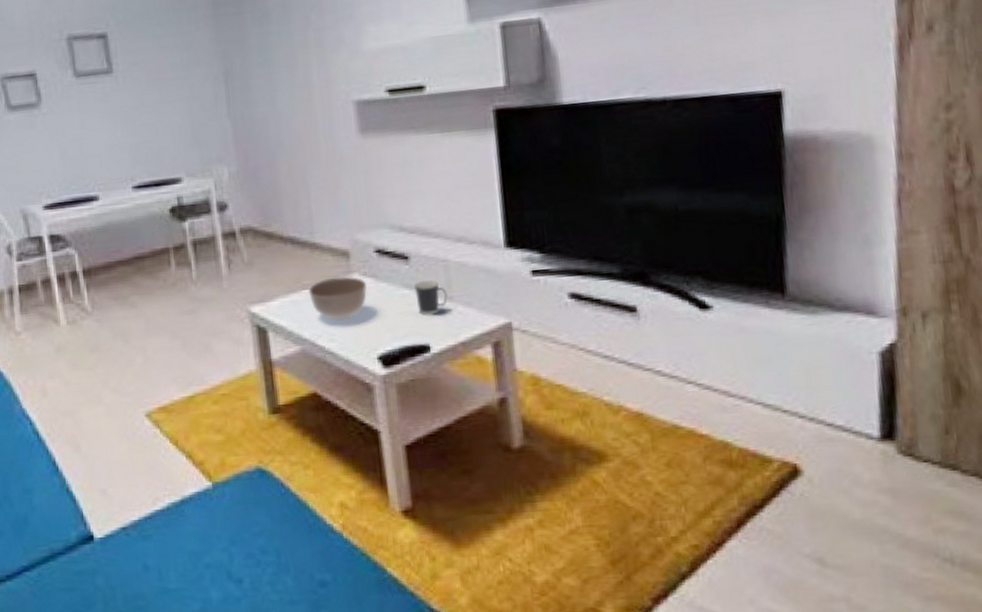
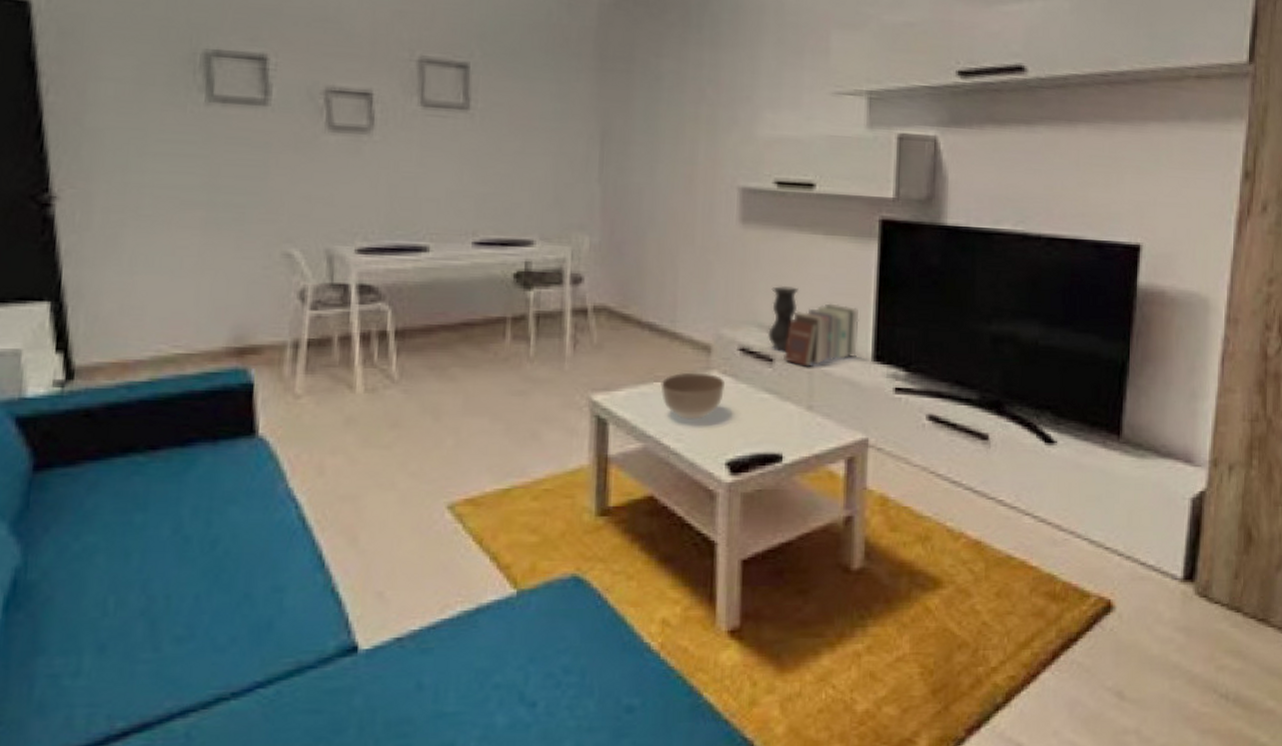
vase: none [397,186,425,249] -> present [767,286,799,352]
mug: present [414,279,448,315] -> none [775,385,808,423]
books: none [416,196,488,260] -> present [782,303,859,367]

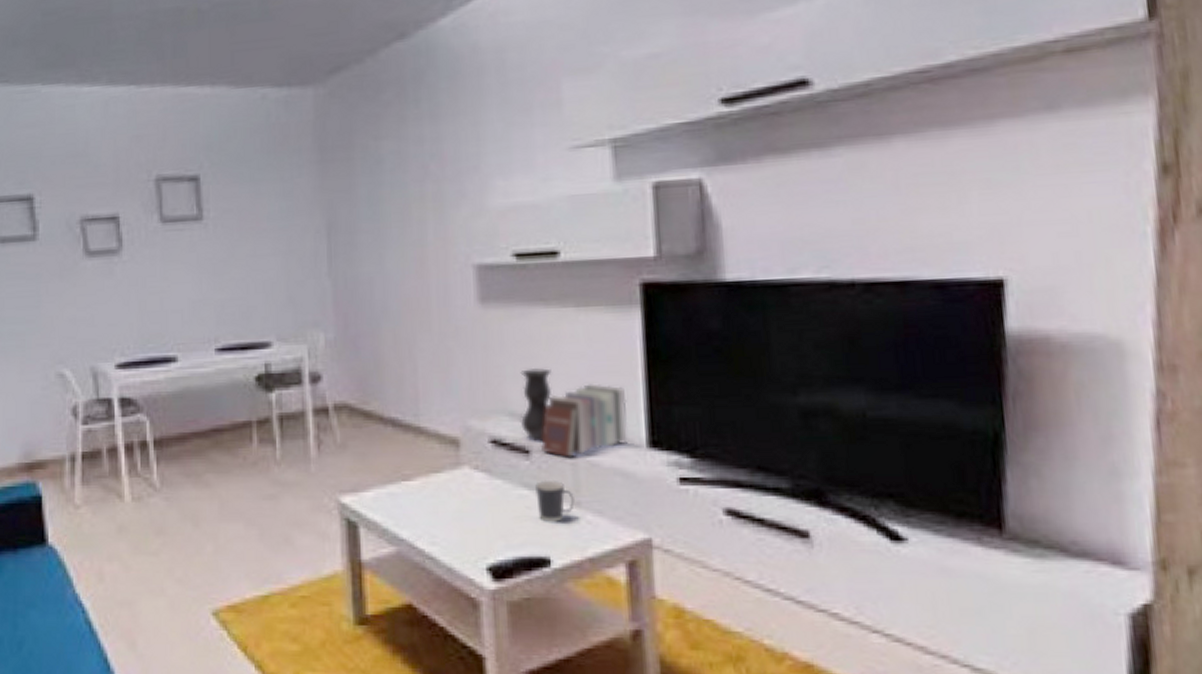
bowl: present [660,372,726,420] -> none [409,468,479,521]
mug: none [775,385,808,423] -> present [535,479,575,522]

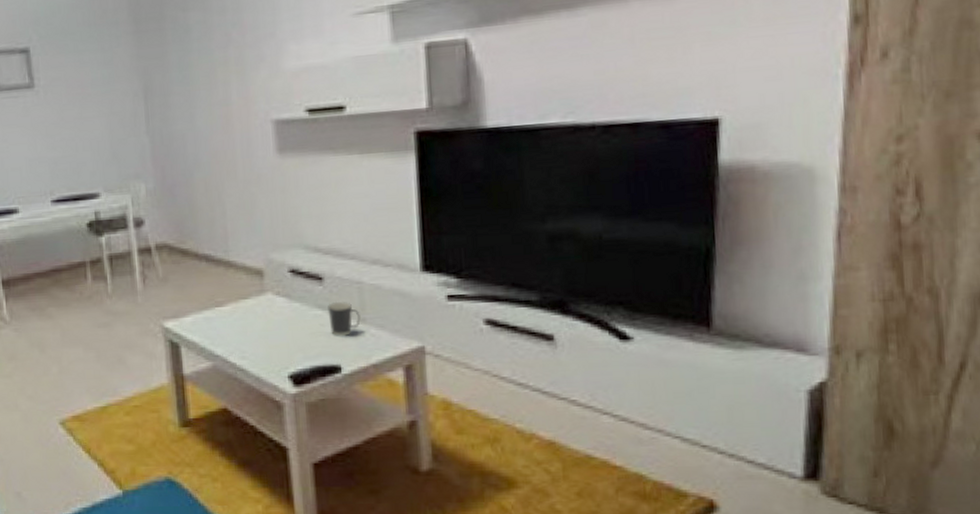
vase: present [520,368,553,442] -> none [313,207,341,270]
books: present [539,383,627,457] -> none [331,219,404,282]

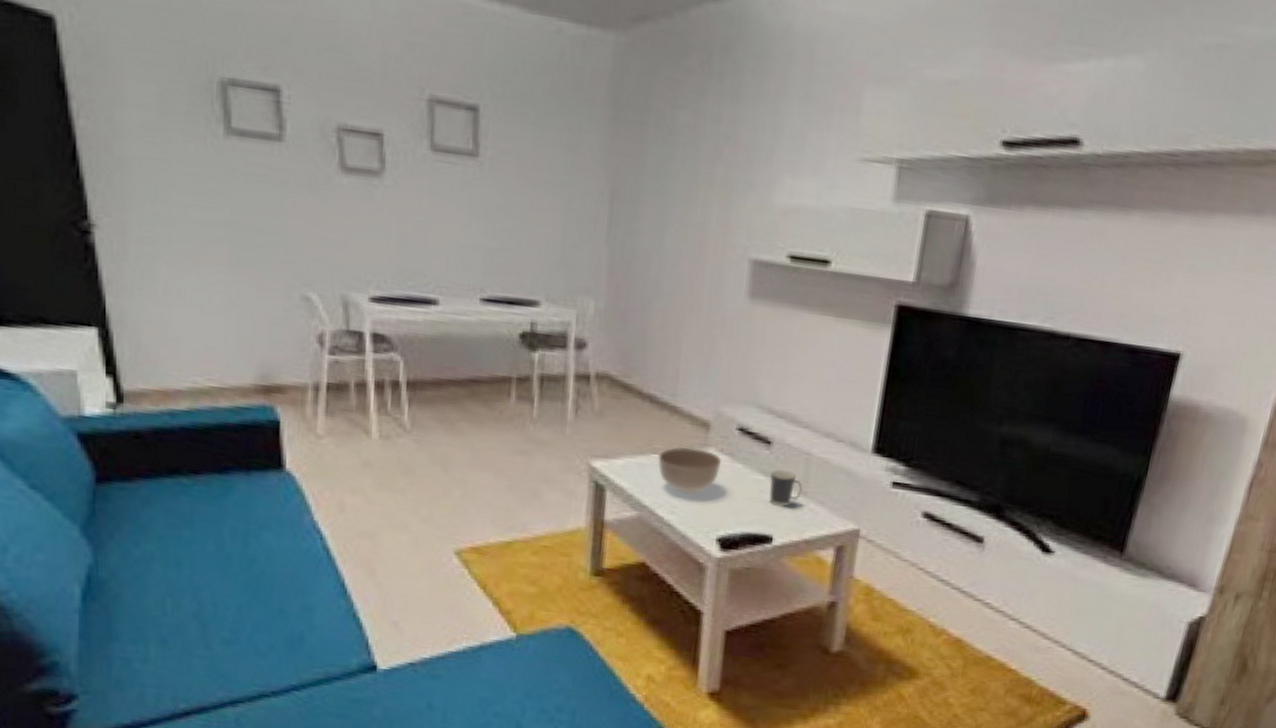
bowl: none [221,295,280,339] -> present [657,447,722,495]

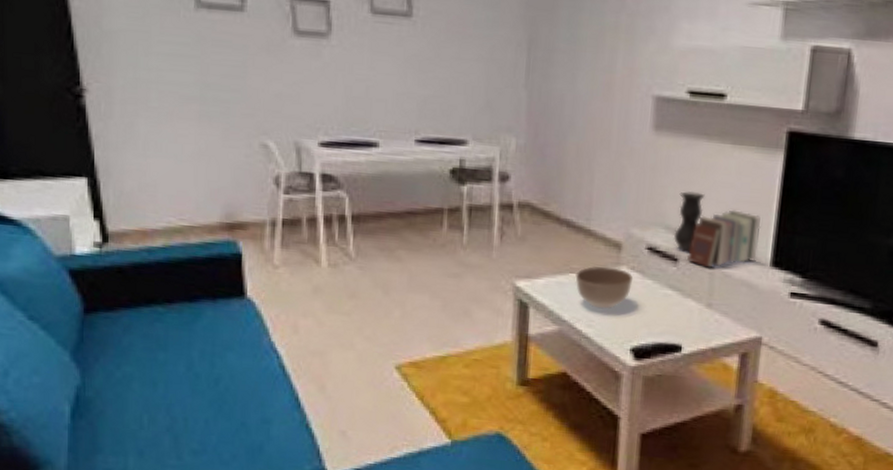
vase: none [766,367,803,436] -> present [673,191,705,253]
mug: present [769,469,803,507] -> none [677,283,708,318]
books: none [780,389,863,453] -> present [686,210,761,268]

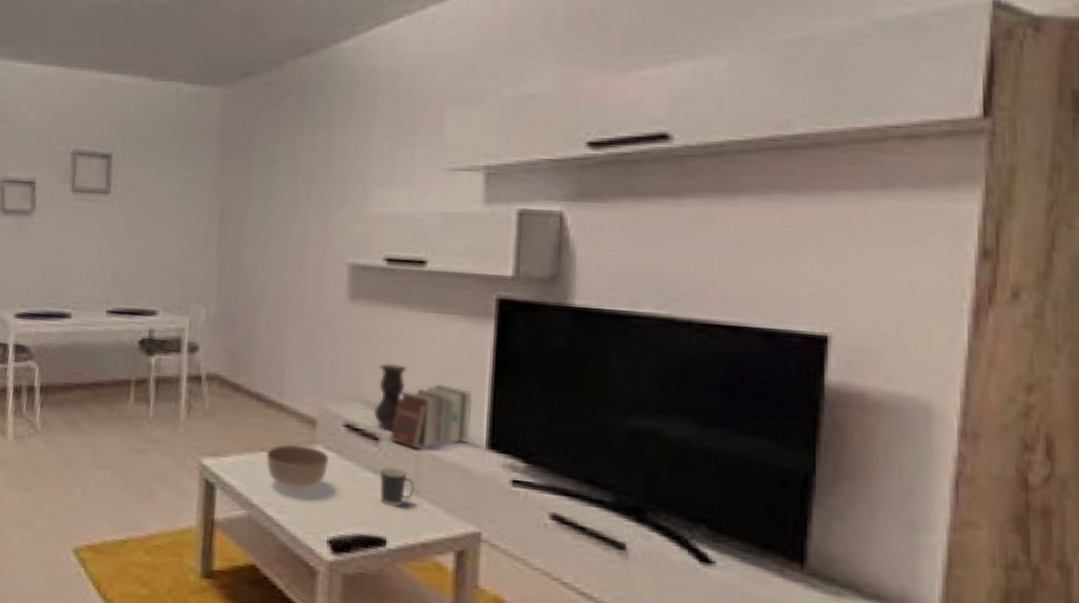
mug: none [677,283,708,318] -> present [379,466,415,506]

